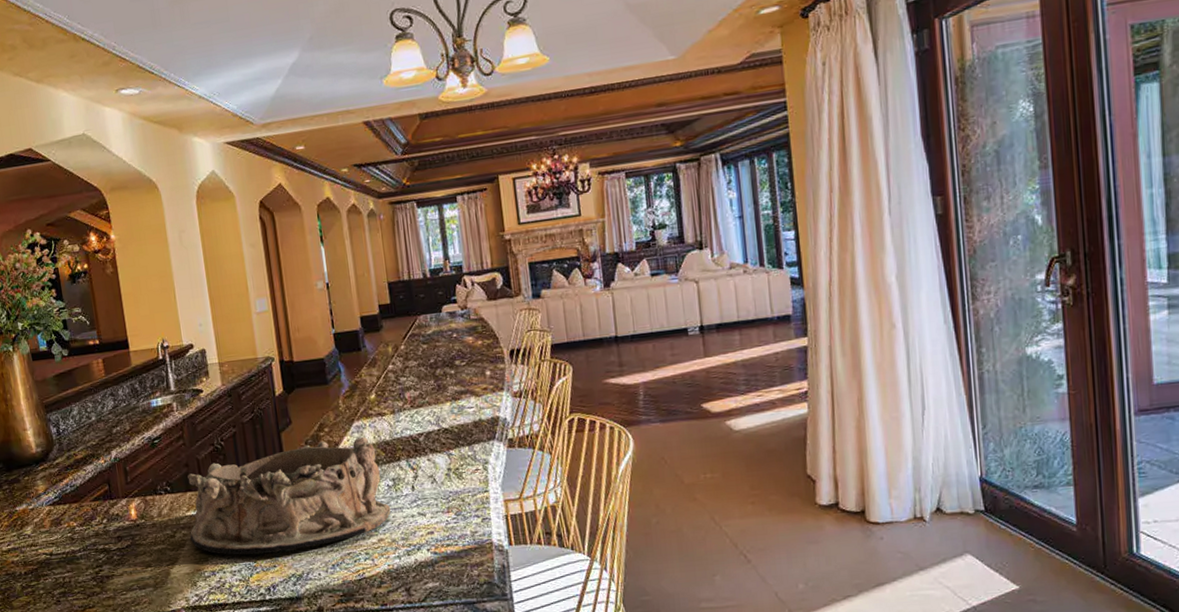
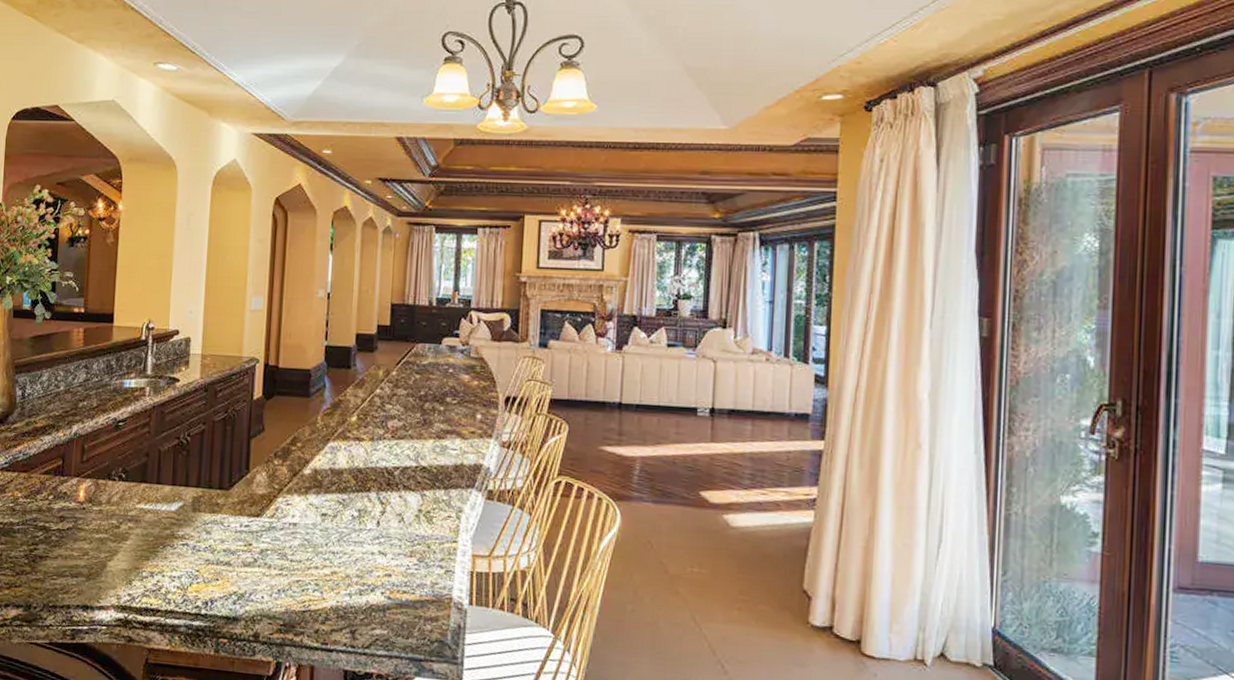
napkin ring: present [187,437,391,555] -> none [135,456,350,566]

